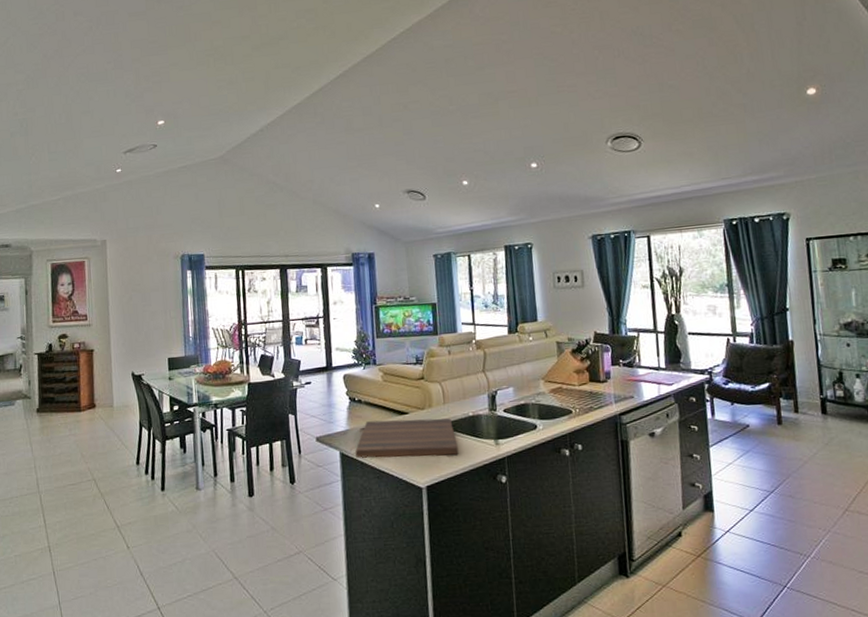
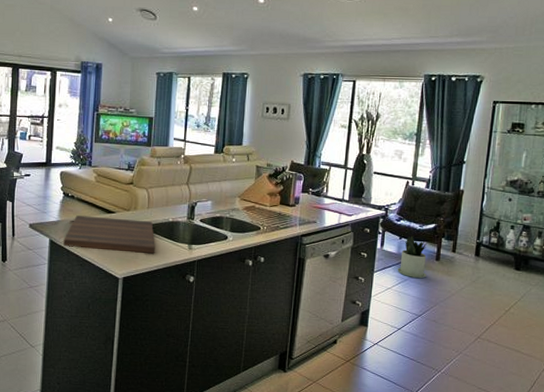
planter: none [735,399,771,449] -> present [397,235,428,279]

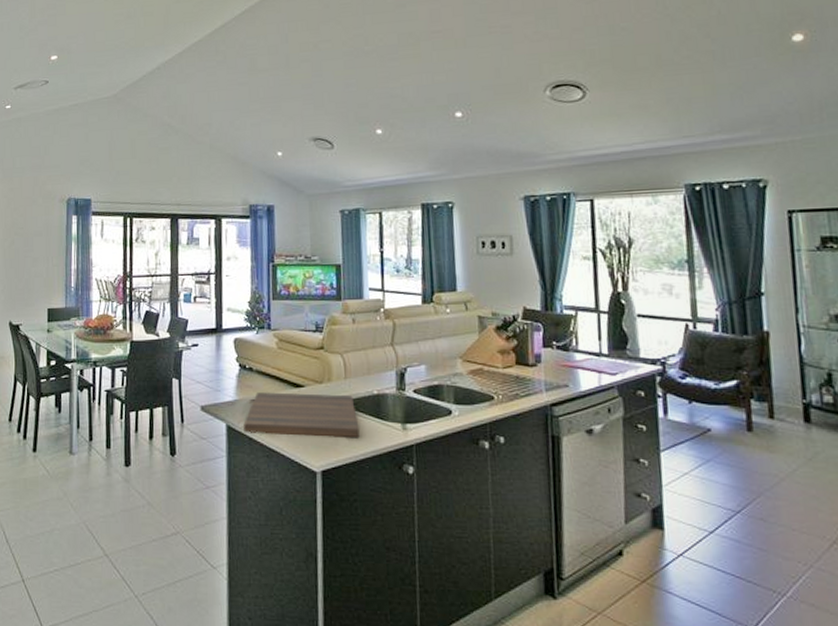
planter: present [397,235,428,279] -> none [693,398,738,458]

